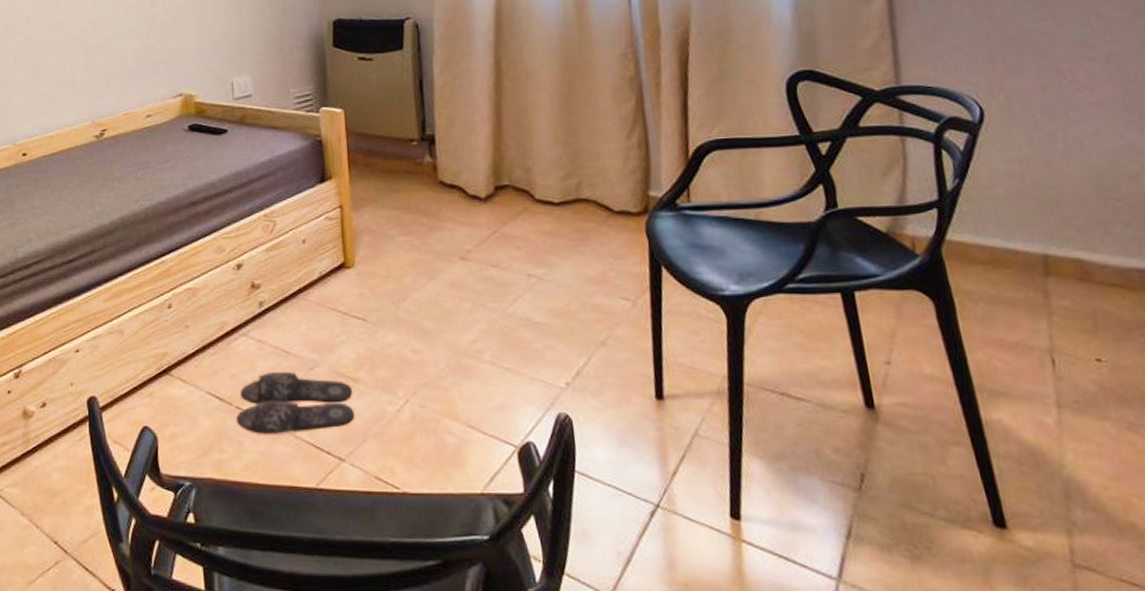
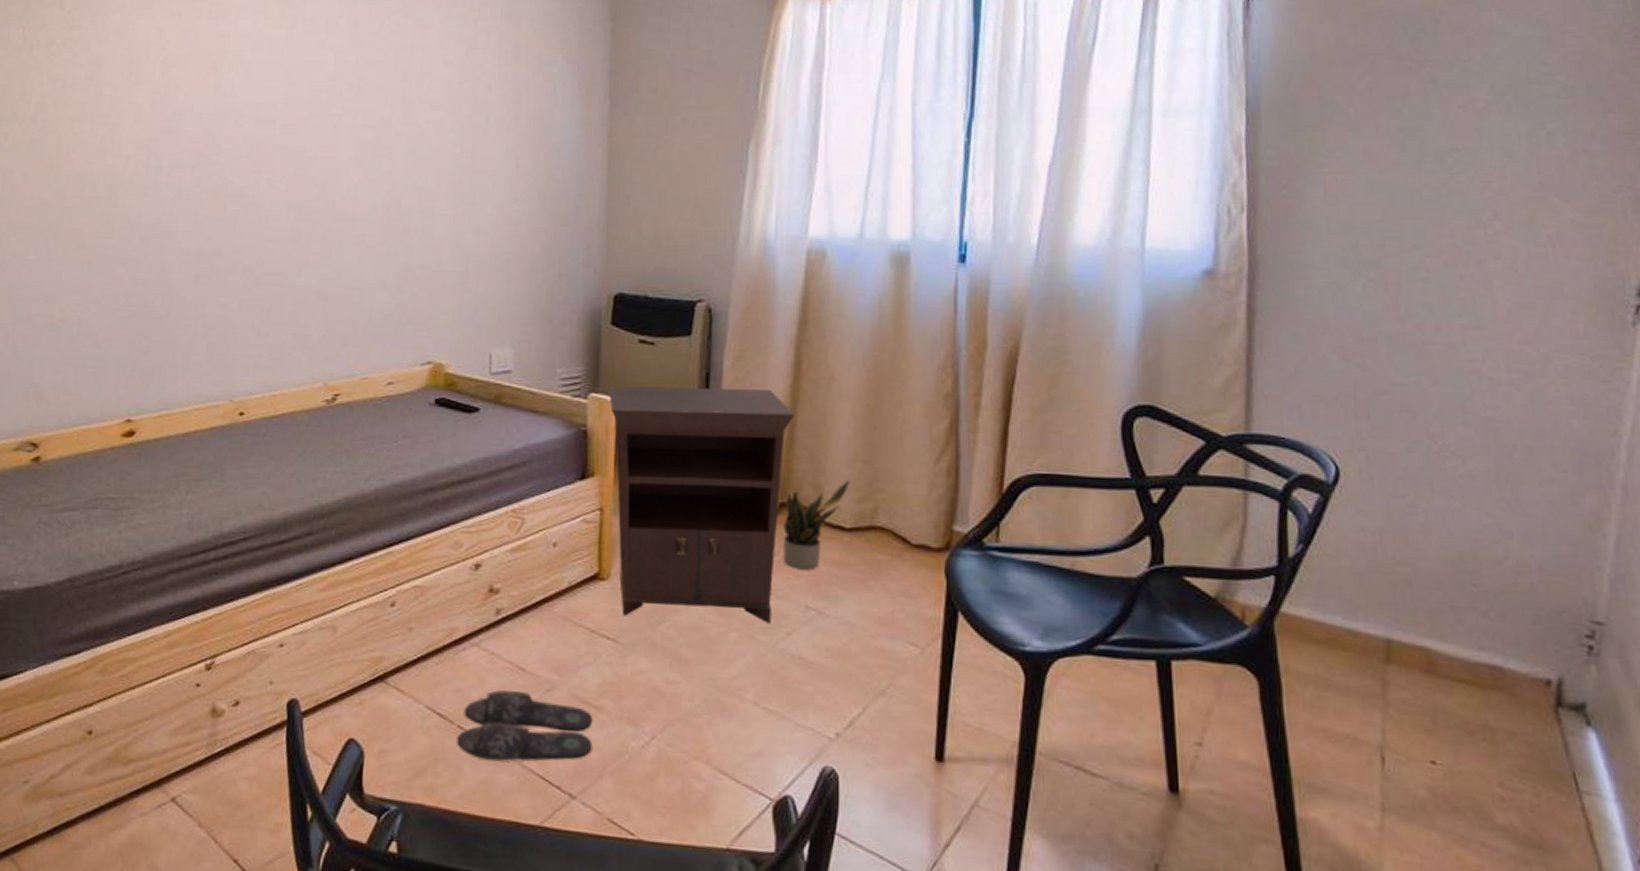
nightstand: none [336,88,500,298] -> present [608,386,795,625]
potted plant: none [499,160,554,243] -> present [783,480,849,570]

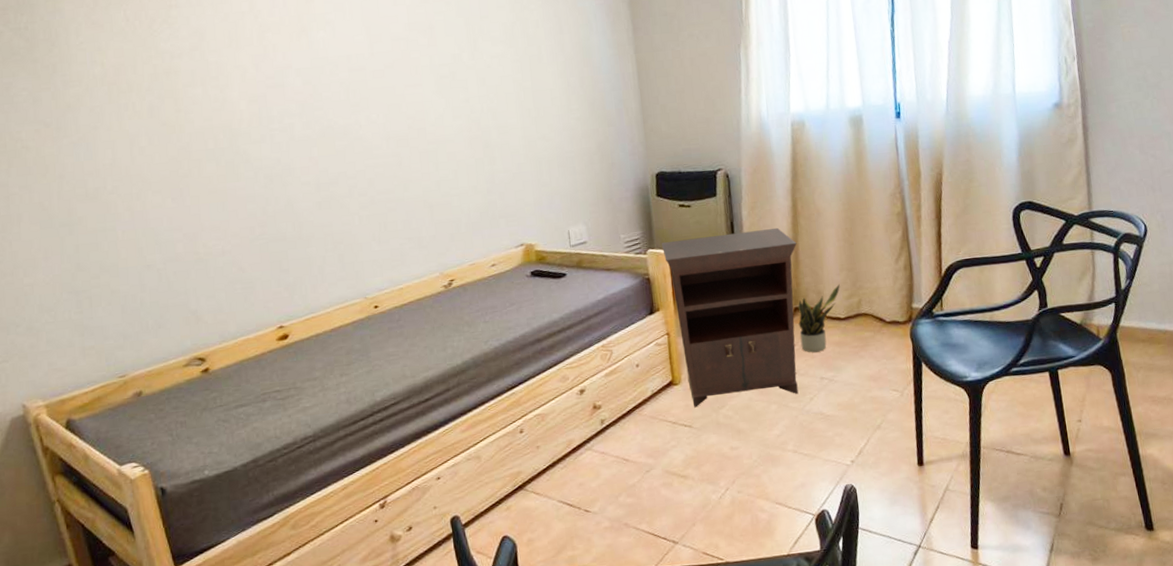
slippers: present [457,690,592,761] -> none [585,476,685,530]

